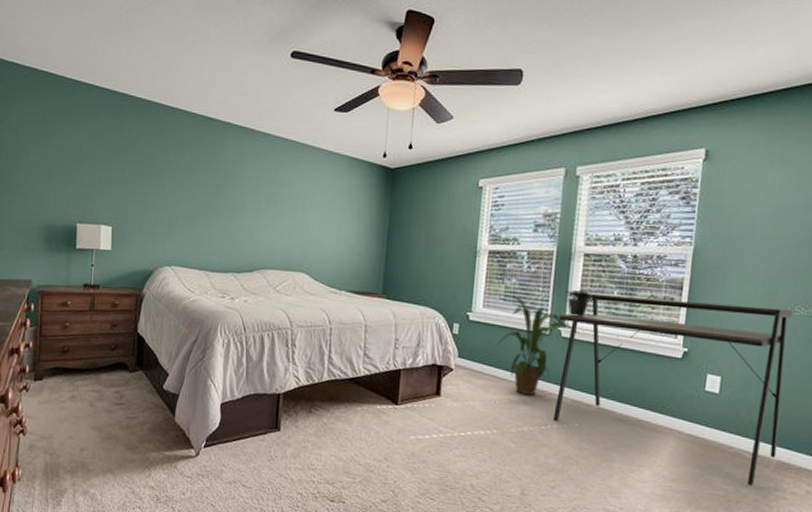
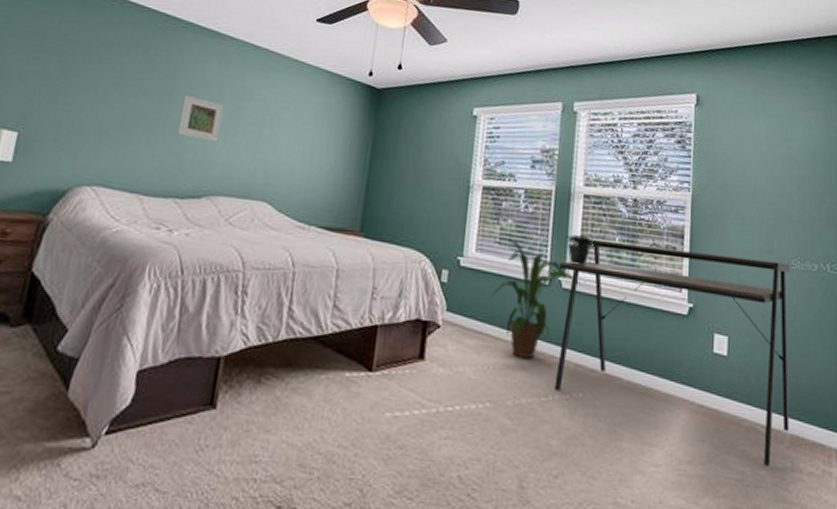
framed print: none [230,187,264,225] -> present [179,96,224,142]

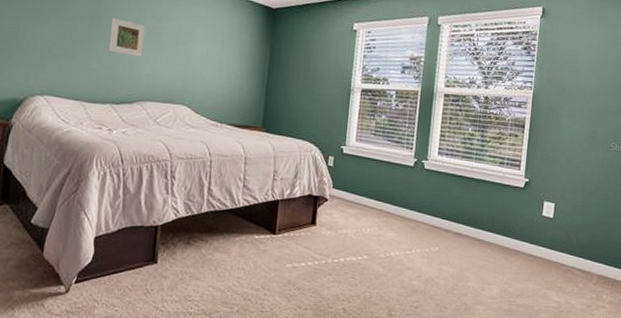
house plant: present [491,238,581,359] -> none [368,130,440,223]
desk: present [554,240,790,467] -> none [417,131,609,298]
potted plant: present [565,213,595,266] -> none [428,109,452,151]

